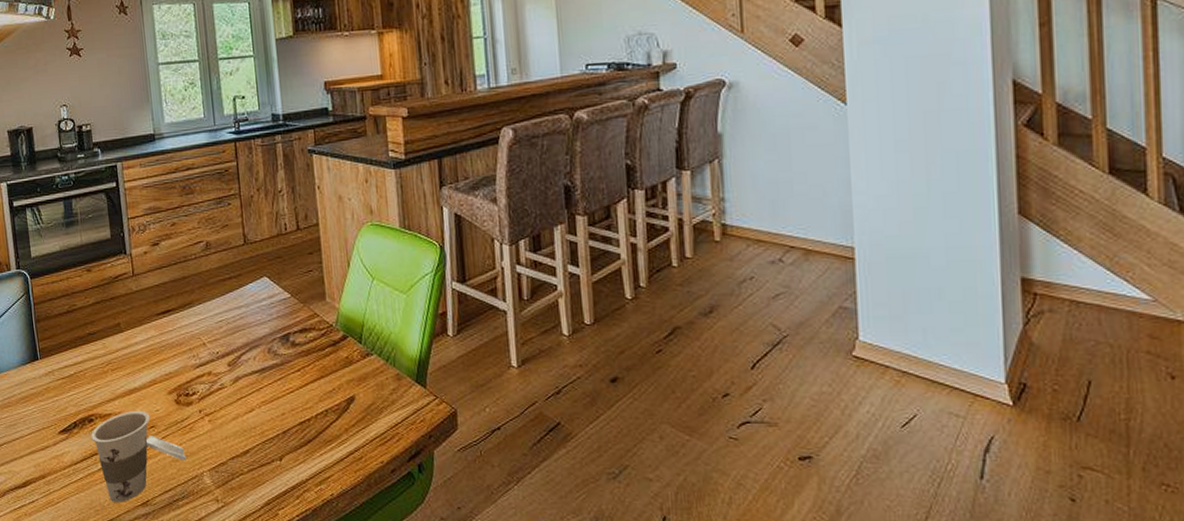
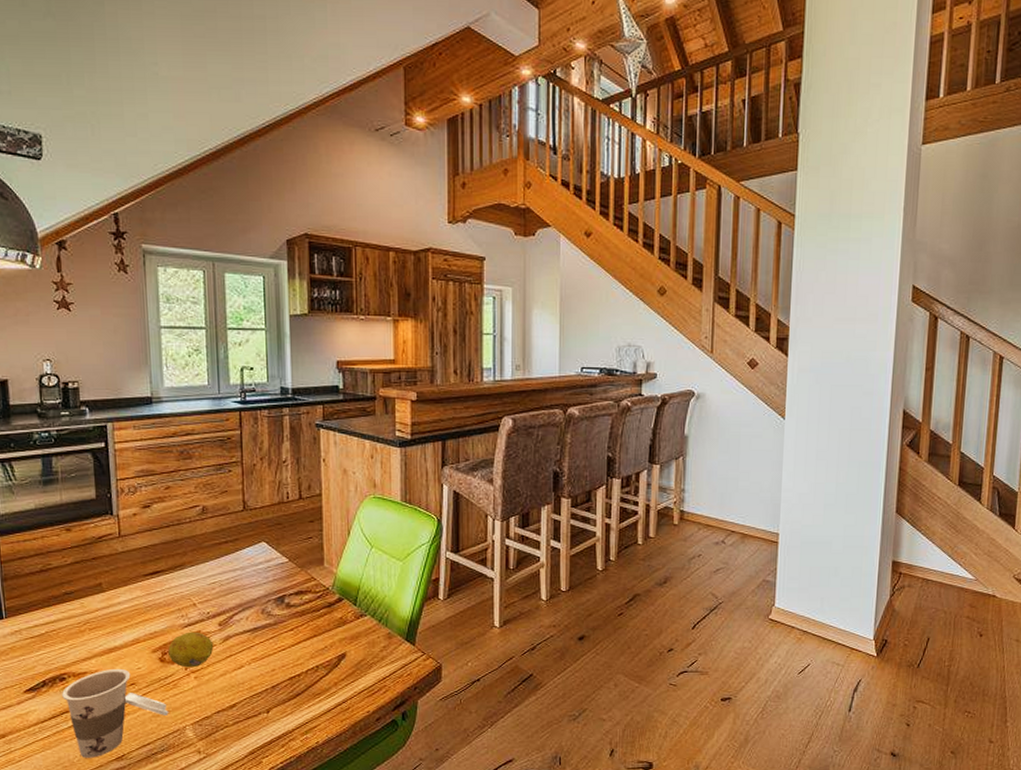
fruit: none [182,372,225,411] -> present [168,631,214,668]

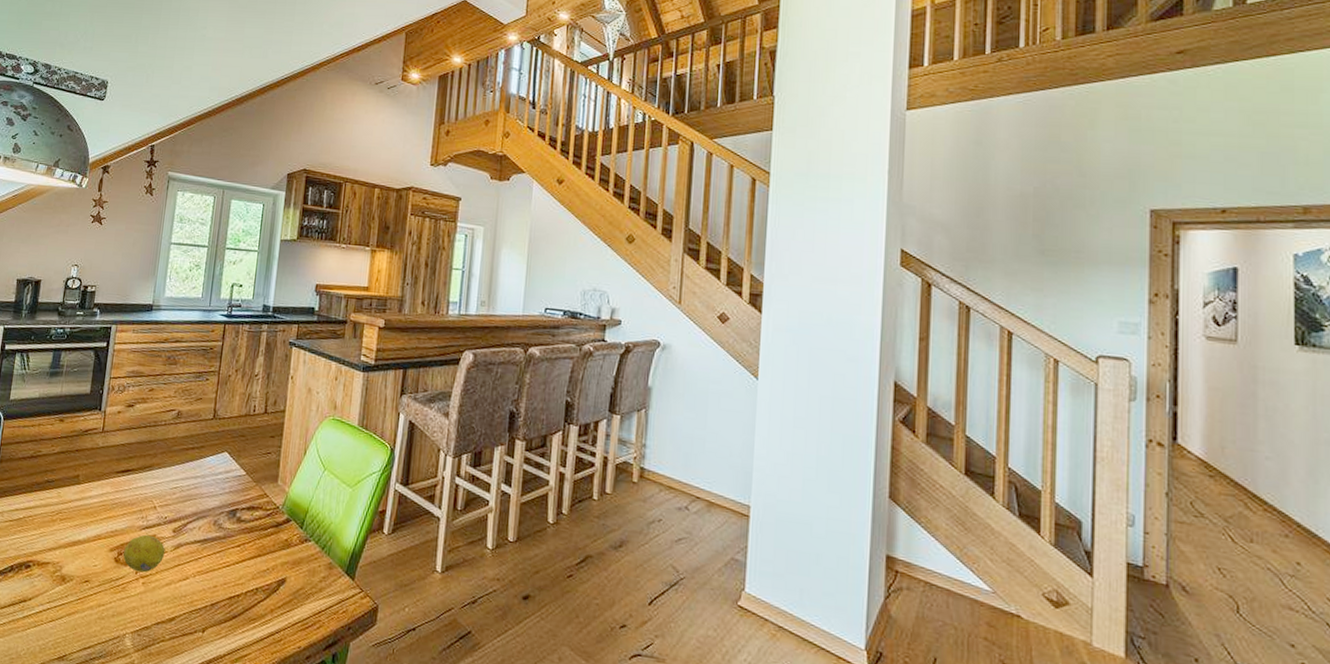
cup: present [62,668,169,758] -> none [24,562,114,654]

